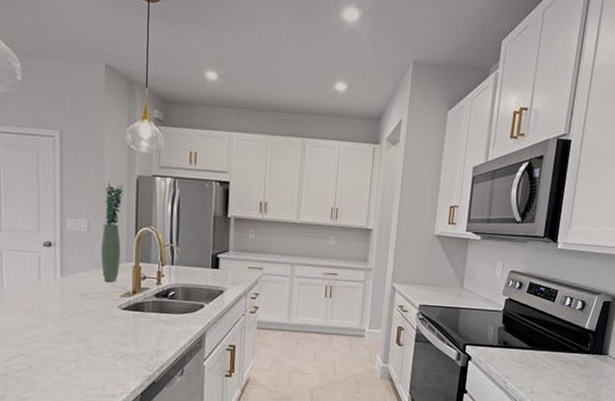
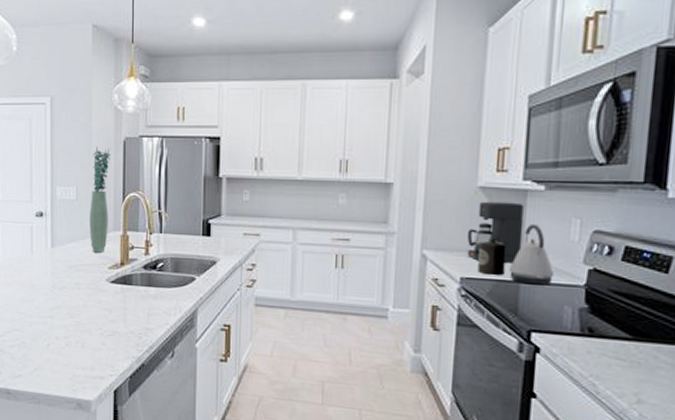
coffee maker: none [425,246,466,294] -> present [467,201,524,263]
canister: none [432,274,453,303] -> present [477,237,507,275]
kettle: none [453,264,484,312] -> present [509,223,555,287]

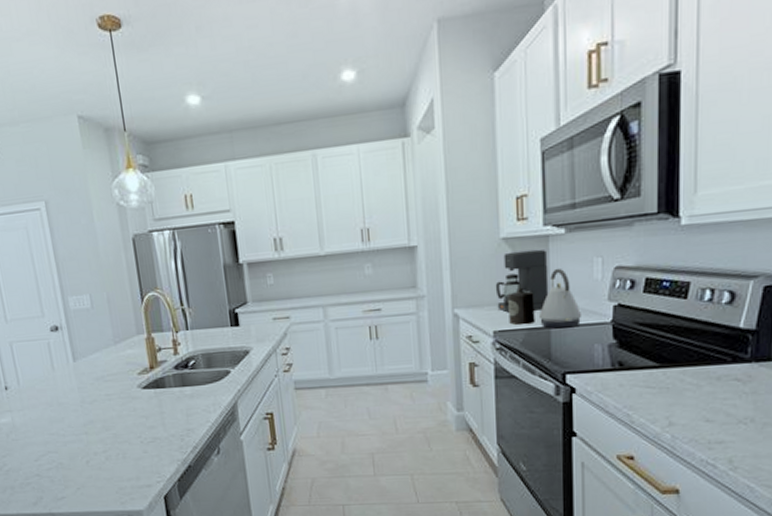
vase: present [89,146,110,253] -> none [101,248,132,360]

